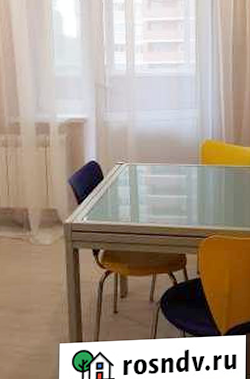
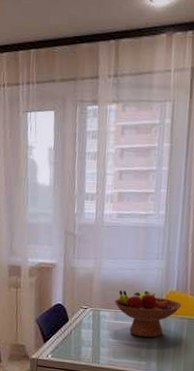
fruit bowl: none [151,141,218,189] -> present [114,290,182,338]

